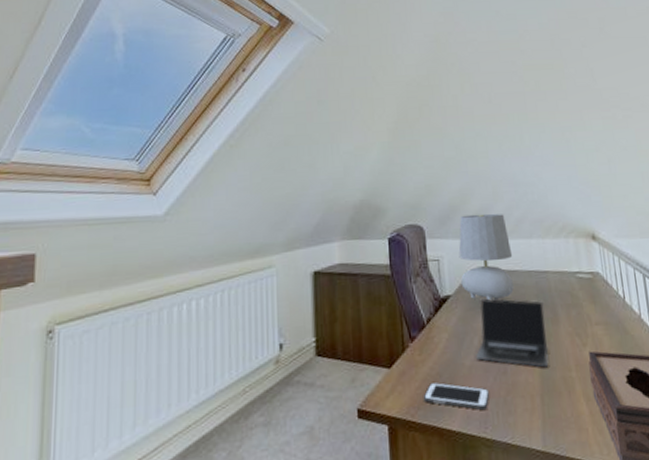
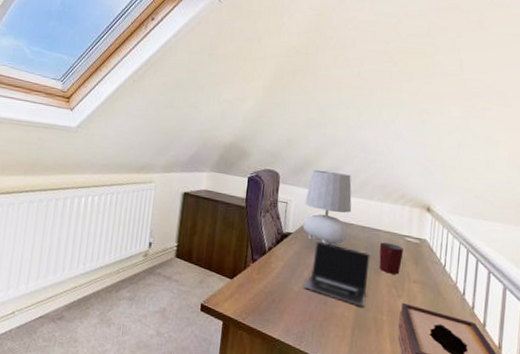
cell phone: present [423,382,490,411] -> none [254,298,310,329]
mug: none [551,284,579,321] -> present [379,242,403,275]

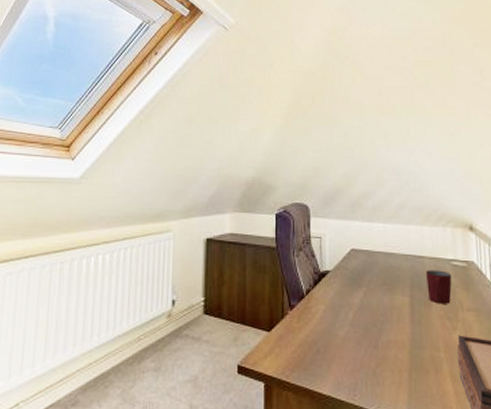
table lamp: present [302,169,352,245] -> none [340,198,391,279]
laptop: present [302,241,371,307] -> none [349,276,419,346]

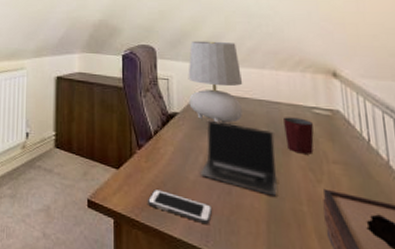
cell phone: none [298,349,361,379] -> present [147,189,213,225]
table lamp: none [340,198,391,279] -> present [188,40,243,124]
laptop: none [349,276,419,346] -> present [199,120,278,196]

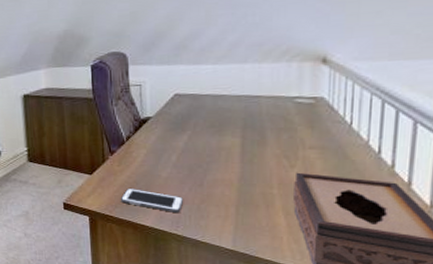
table lamp: present [188,40,243,124] -> none [162,38,222,123]
laptop: present [199,120,278,196] -> none [172,120,251,184]
mug: present [284,117,314,155] -> none [262,109,293,143]

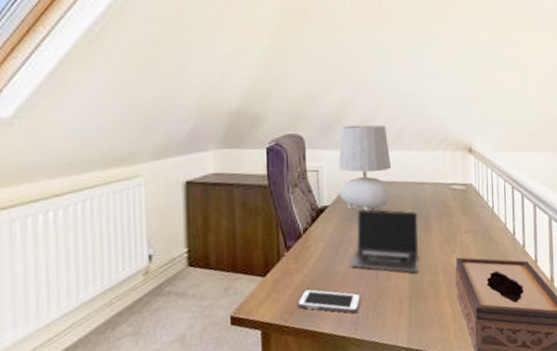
table lamp: none [162,38,222,123] -> present [338,124,392,211]
laptop: none [172,120,251,184] -> present [349,208,420,273]

